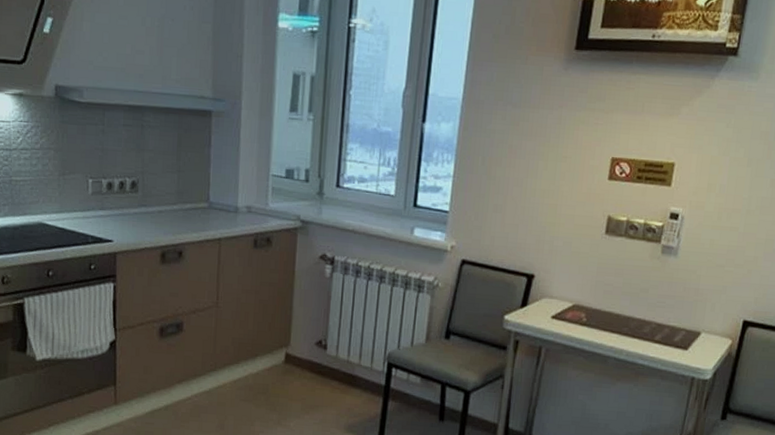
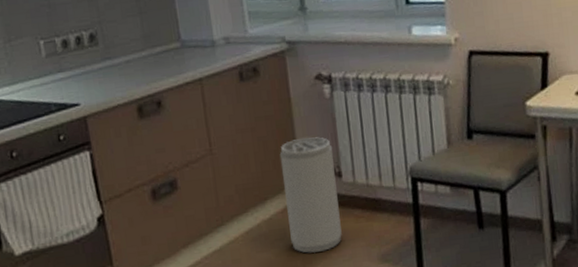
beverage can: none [272,308,323,412] -> present [279,137,342,254]

